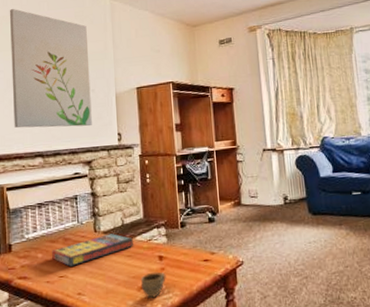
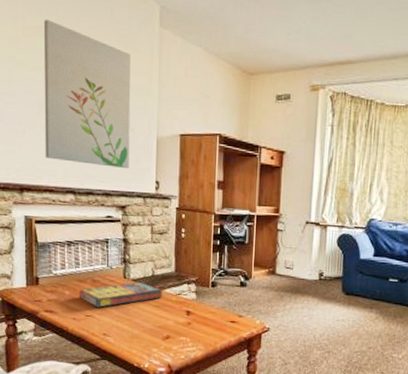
cup: present [140,271,166,298] -> none [165,324,192,349]

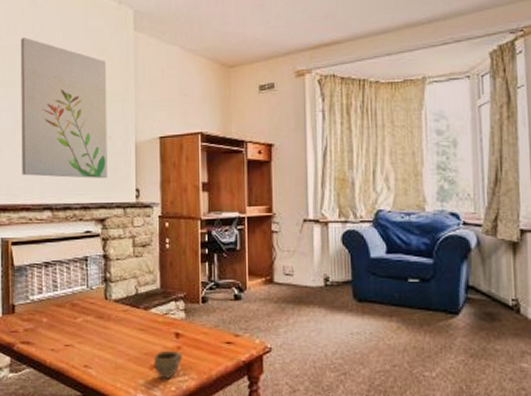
game compilation box: present [80,282,162,308] -> none [58,303,147,335]
cup: none [165,324,192,349] -> present [153,350,182,379]

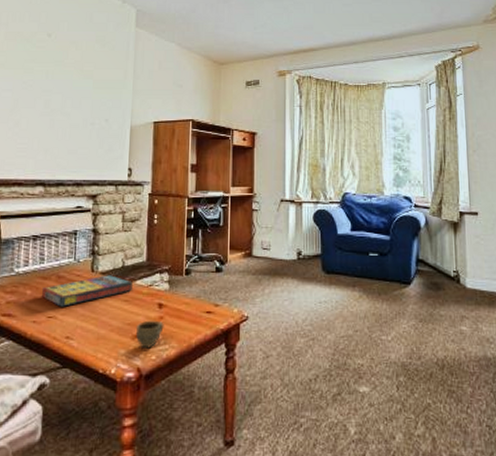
wall art: present [20,37,107,179] -> none [16,25,107,158]
game compilation box: none [58,303,147,335] -> present [42,275,133,307]

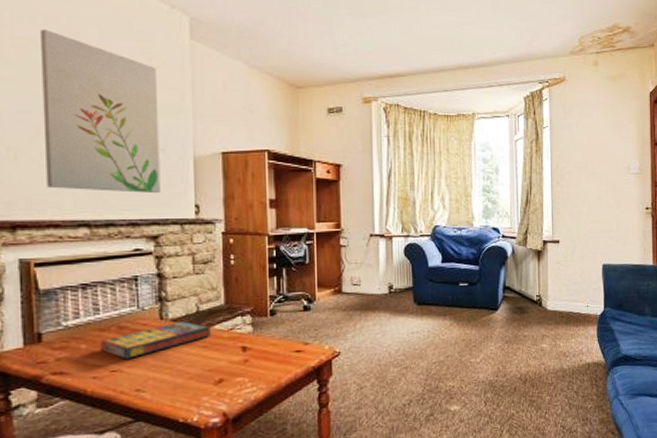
wall art: none [16,25,107,158] -> present [39,28,161,194]
cup: present [135,320,164,348] -> none [218,364,250,393]

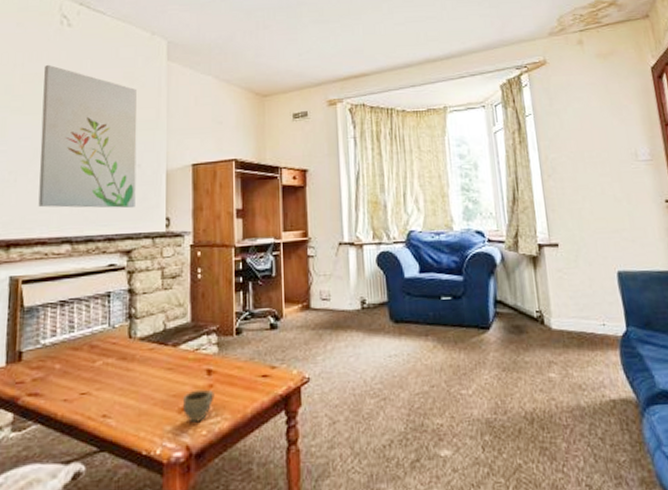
game compilation box: present [101,321,210,359] -> none [73,340,176,381]
cup: none [218,364,250,393] -> present [182,389,214,423]

